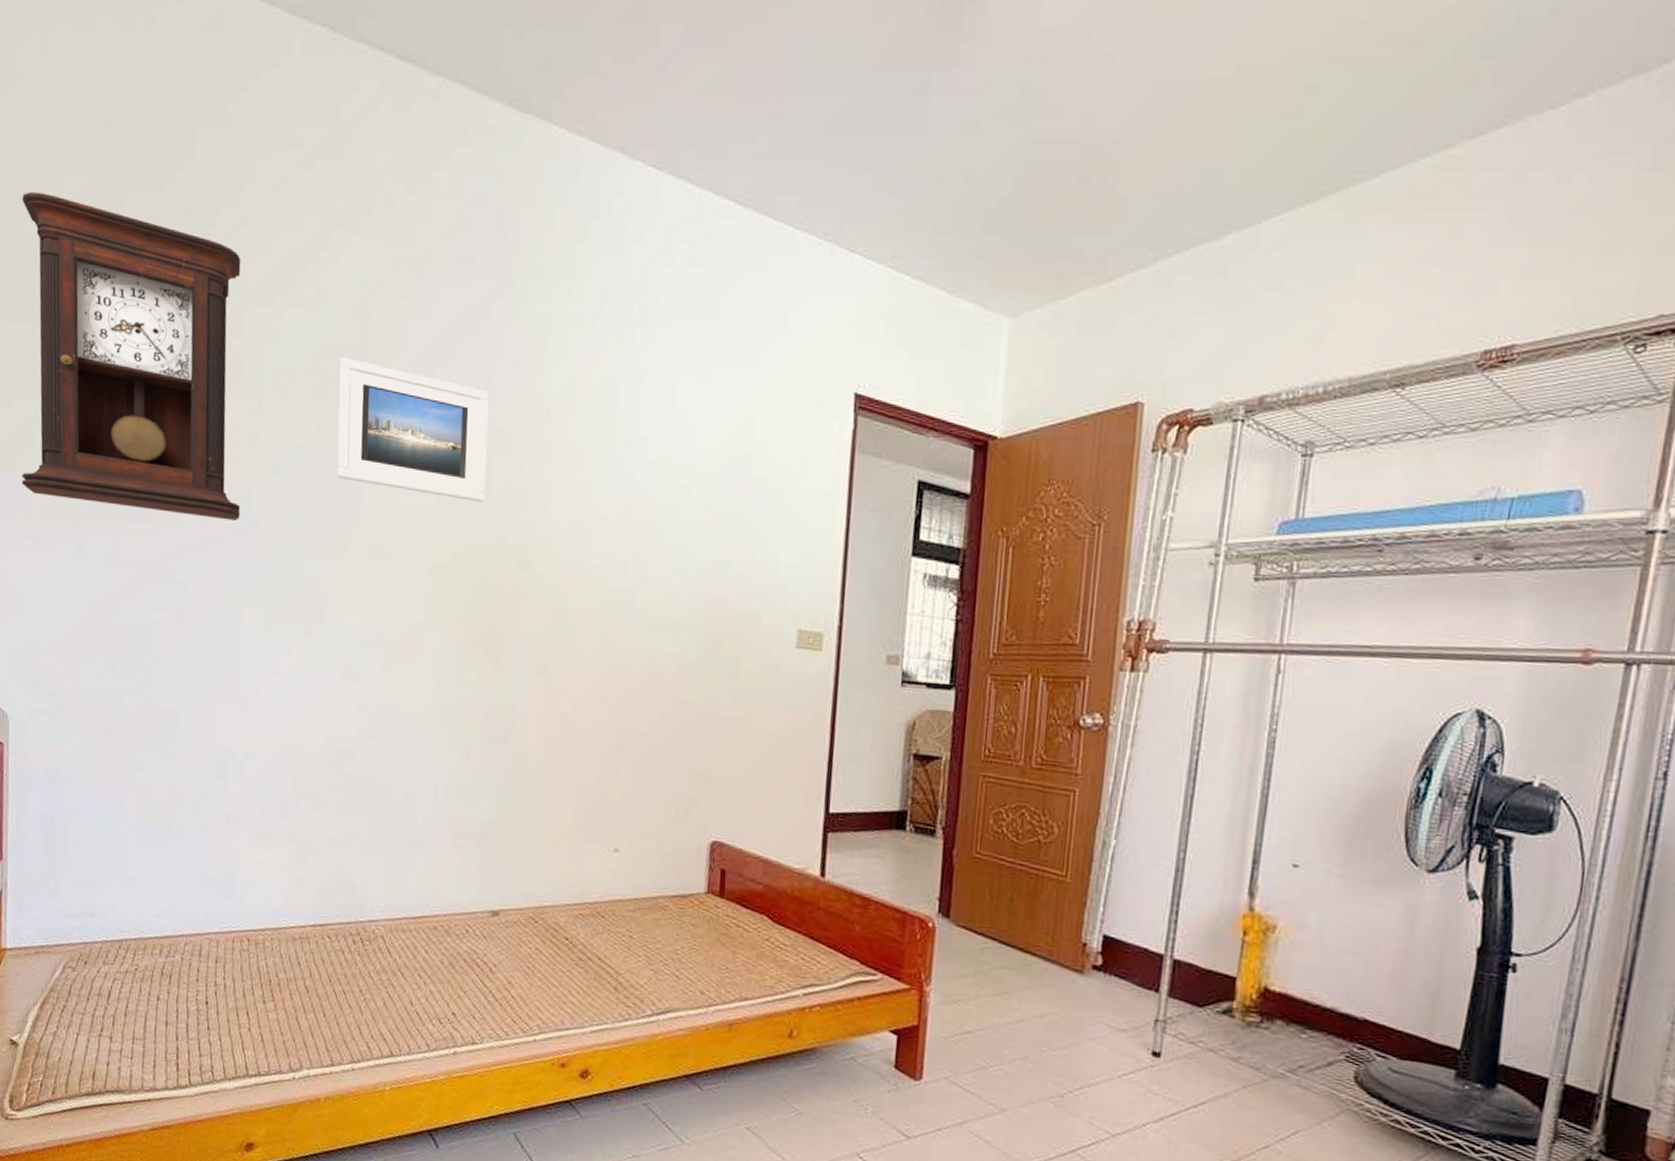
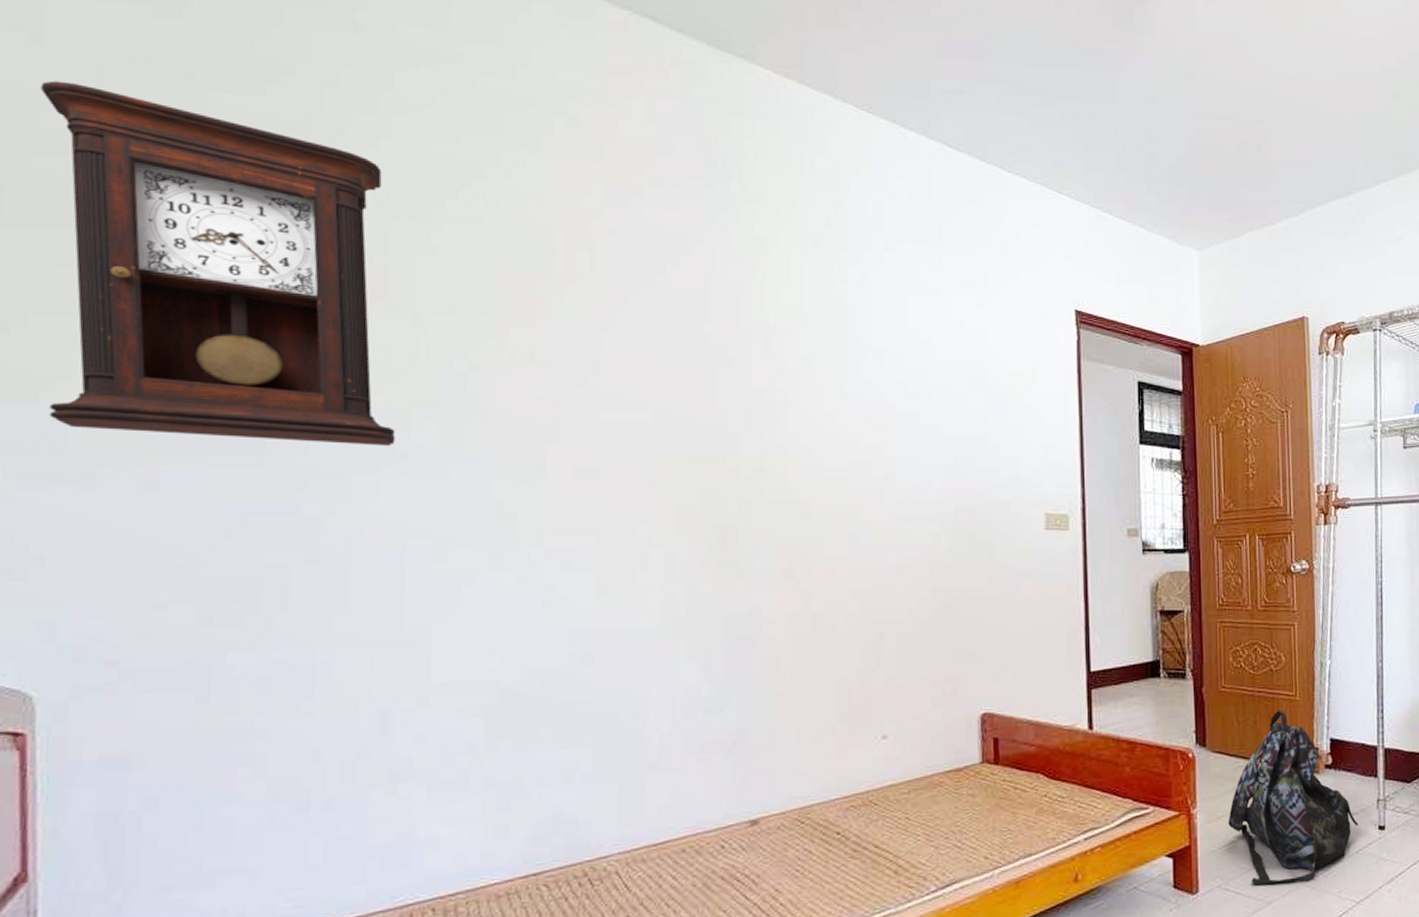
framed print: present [336,357,489,503] -> none [520,274,710,415]
backpack: none [965,890,1126,1097] -> present [1228,710,1359,885]

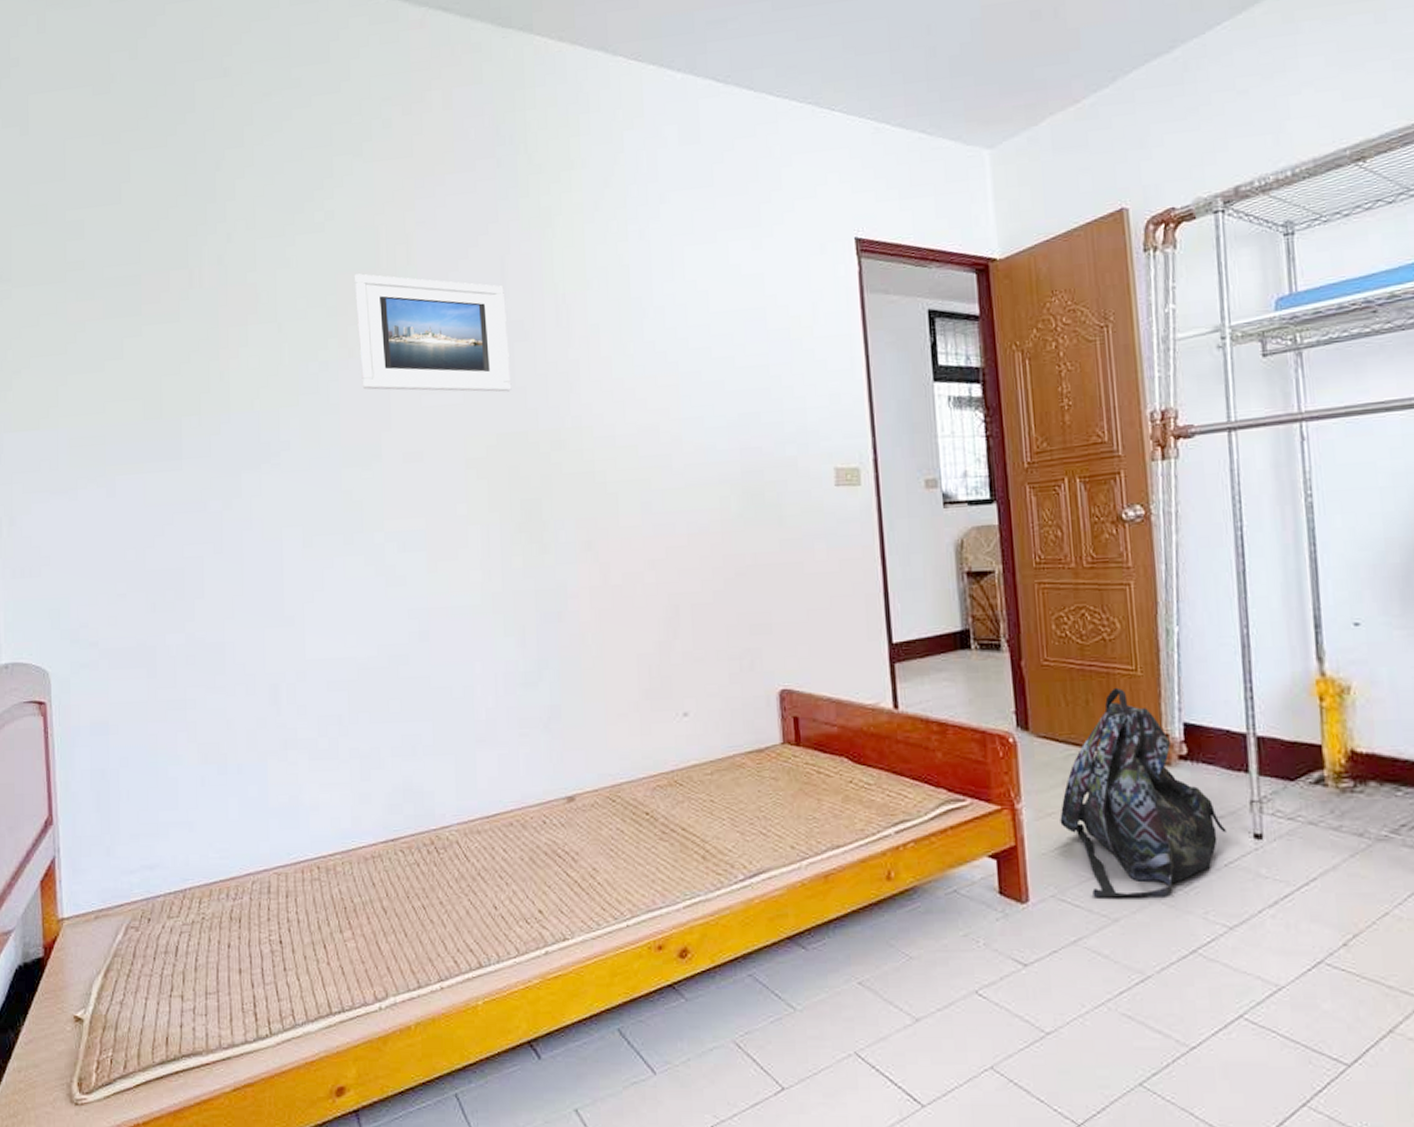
pendulum clock: present [40,80,396,446] -> none [29,162,270,449]
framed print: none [520,274,710,415] -> present [354,273,512,392]

